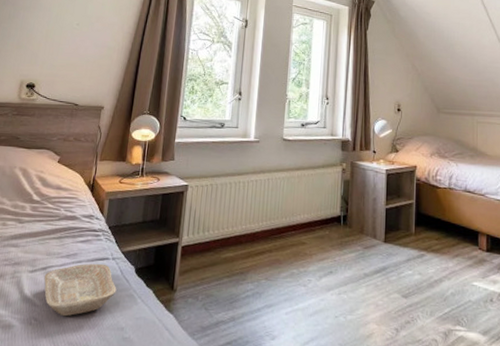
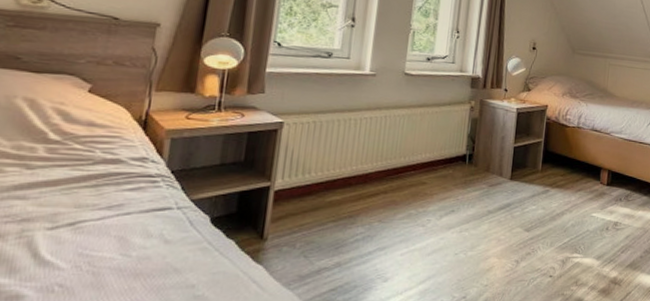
tray: present [44,263,117,317] -> none [71,214,184,279]

